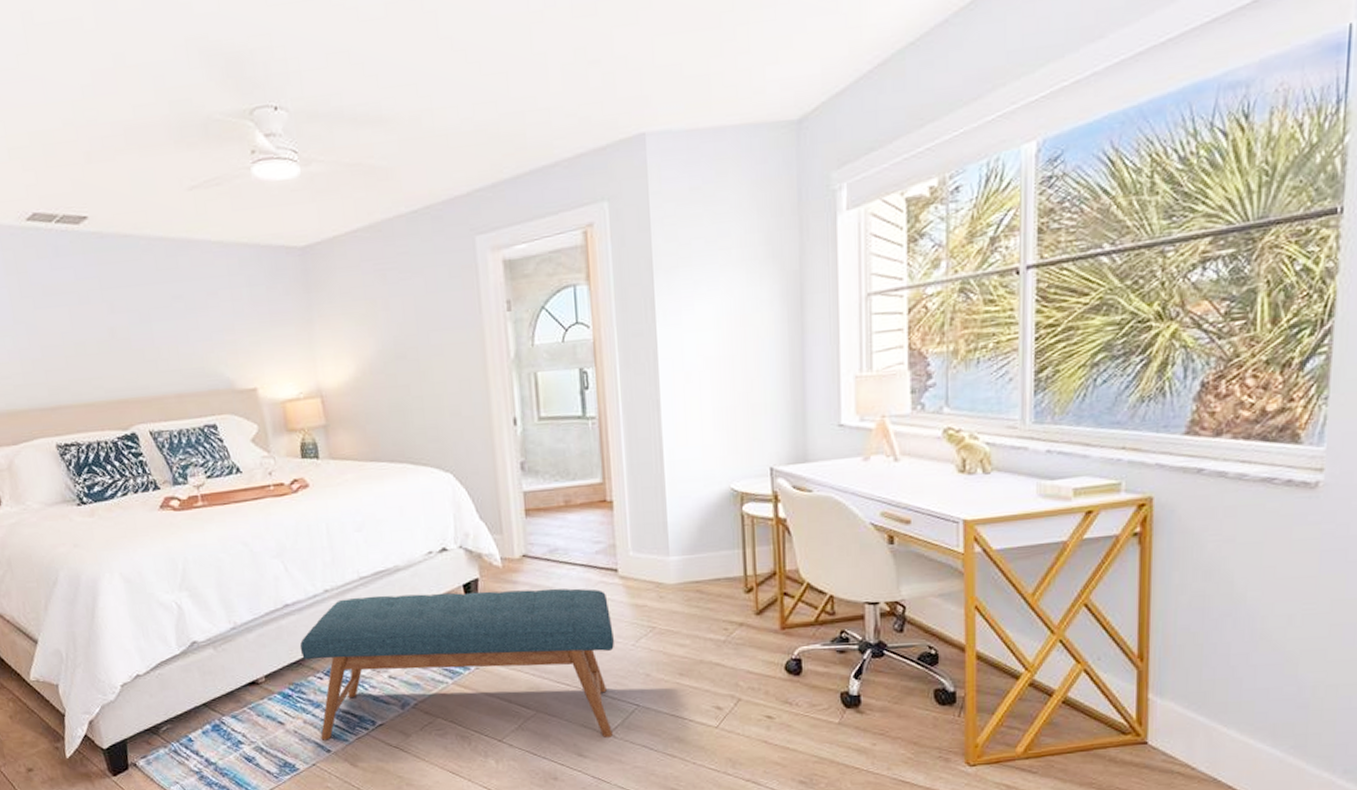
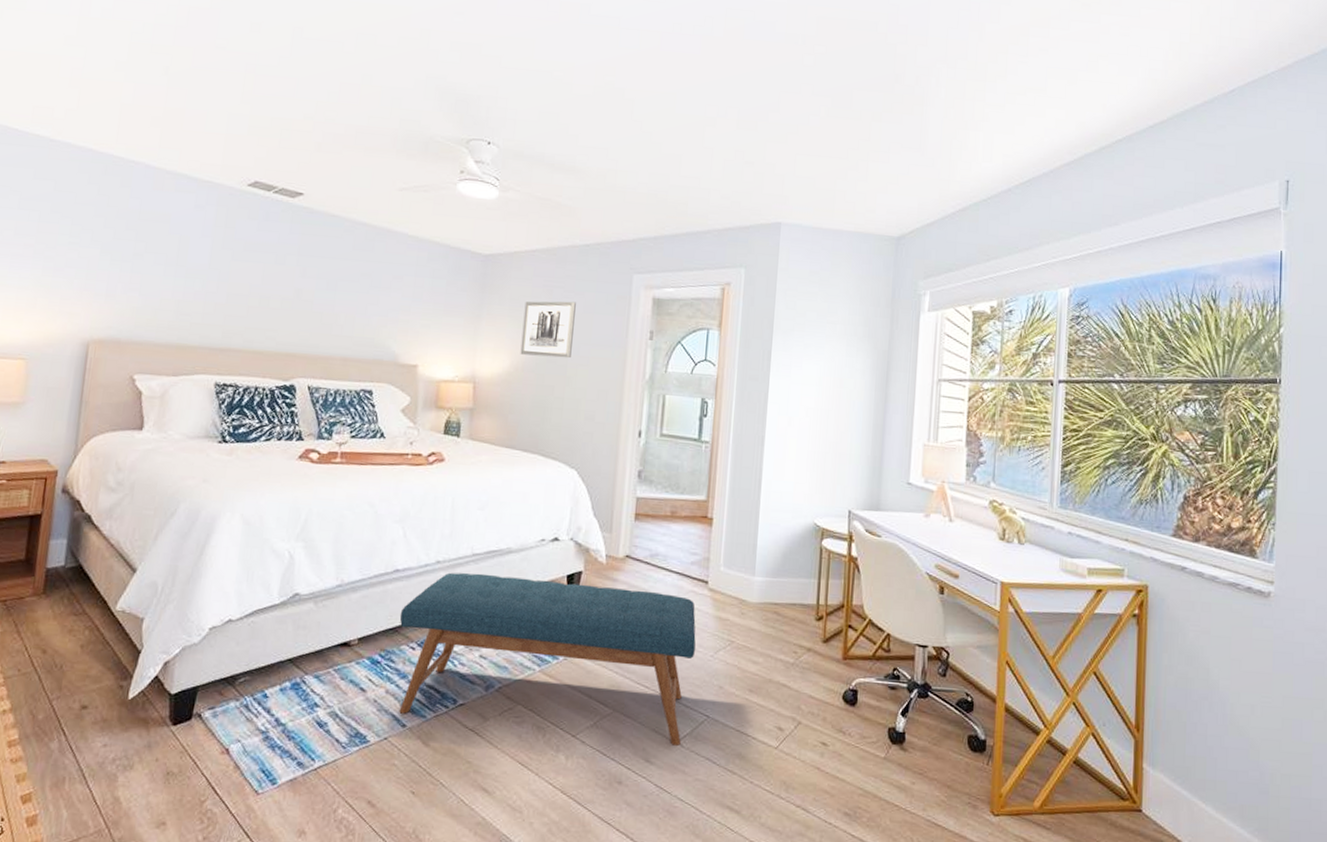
wall art: none [357,283,422,356] -> present [520,301,576,359]

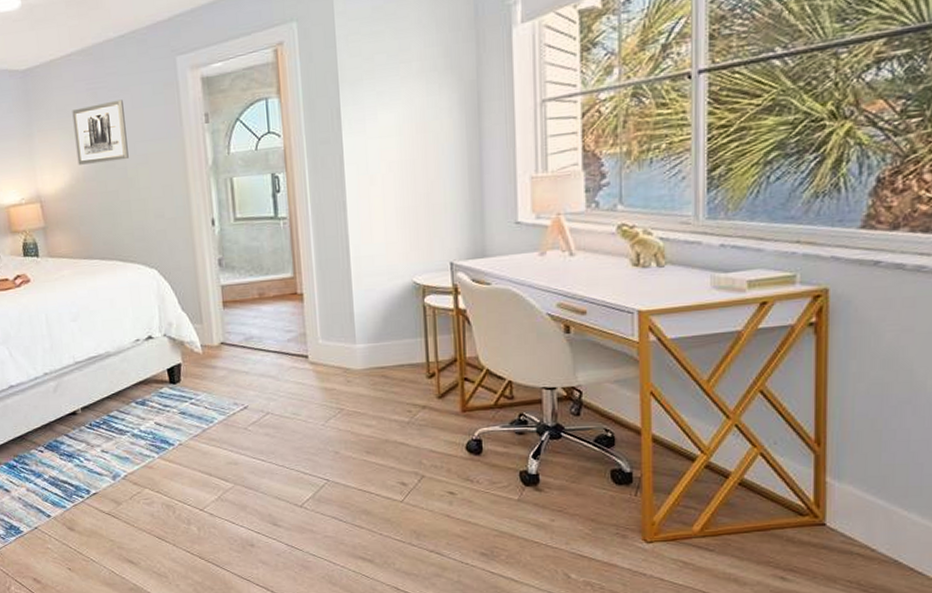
bench: present [399,572,696,746] -> none [23,373,305,509]

